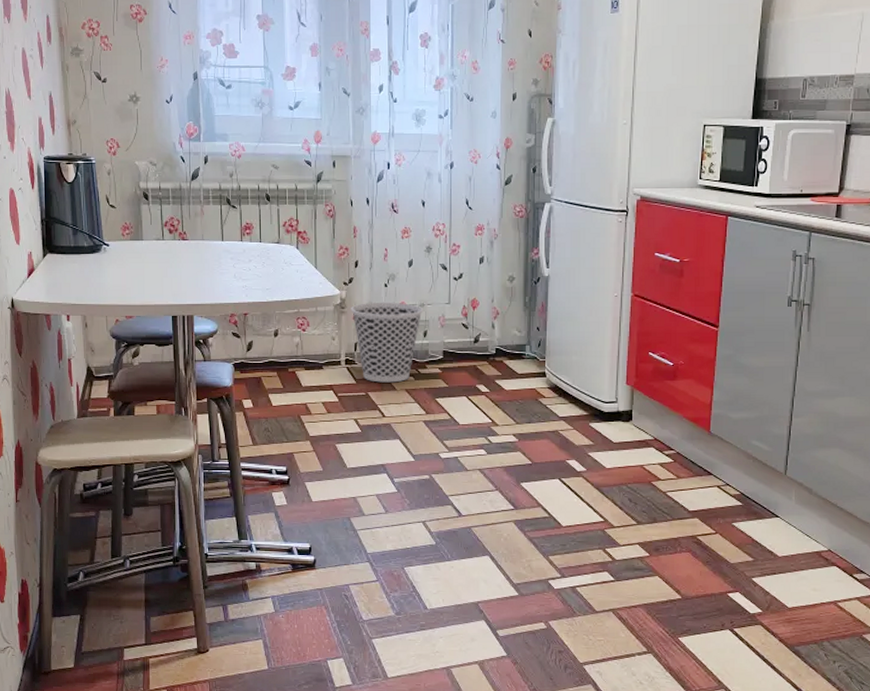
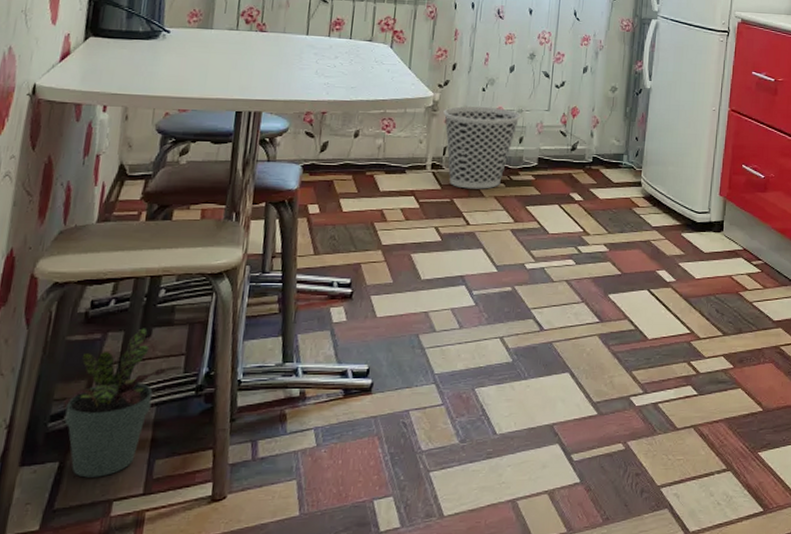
potted plant: none [76,508,161,629] -> present [63,328,183,478]

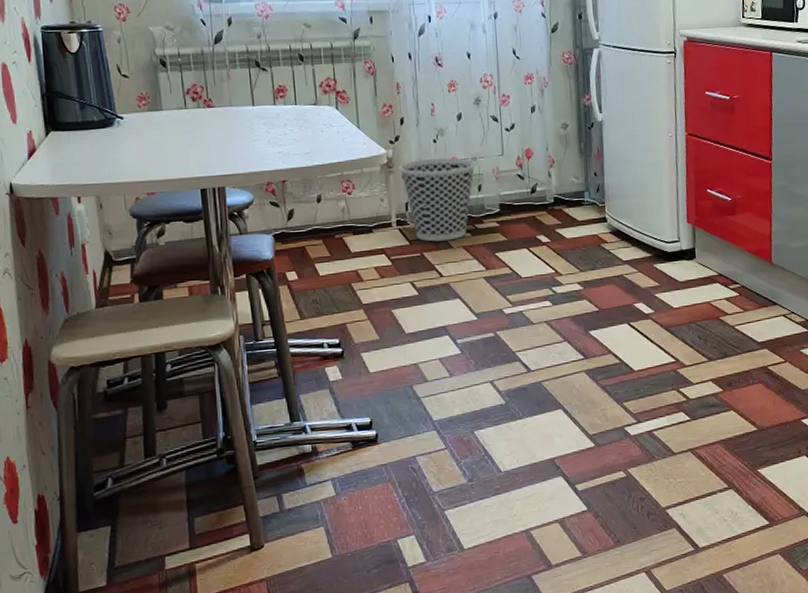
potted plant: present [63,328,183,478] -> none [103,401,202,538]

